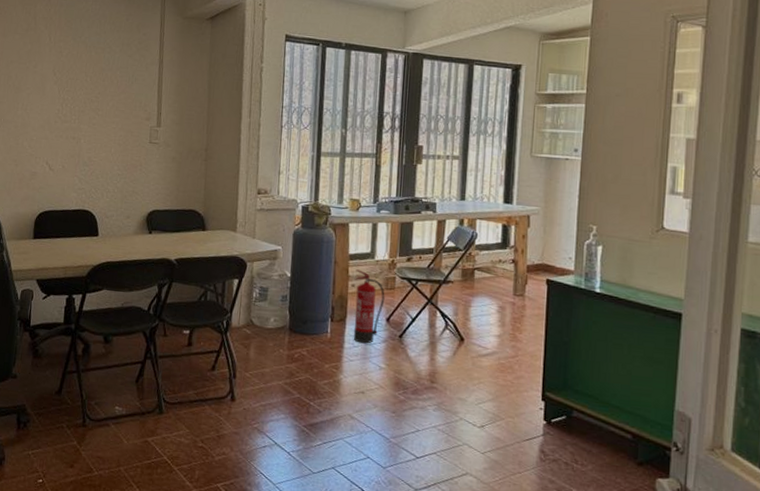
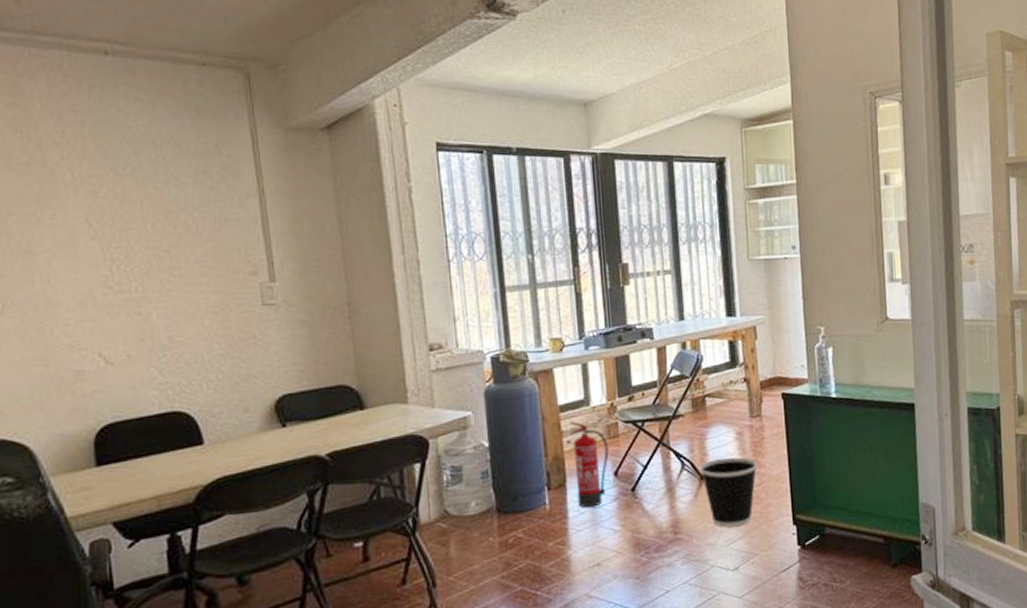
wastebasket: none [461,325,515,390] -> present [700,457,758,528]

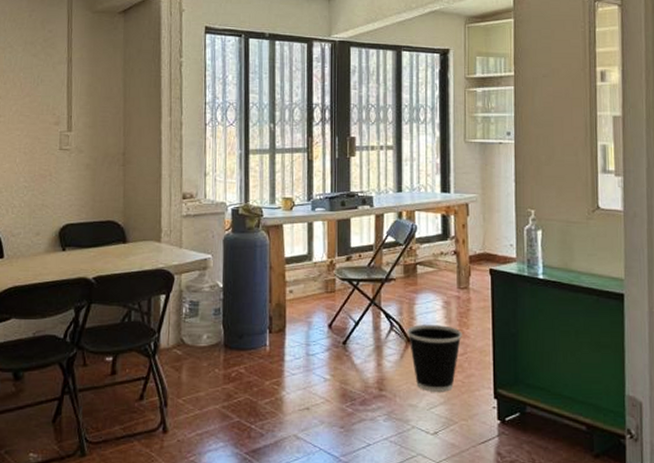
fire extinguisher: present [569,421,609,508] -> none [293,274,325,354]

